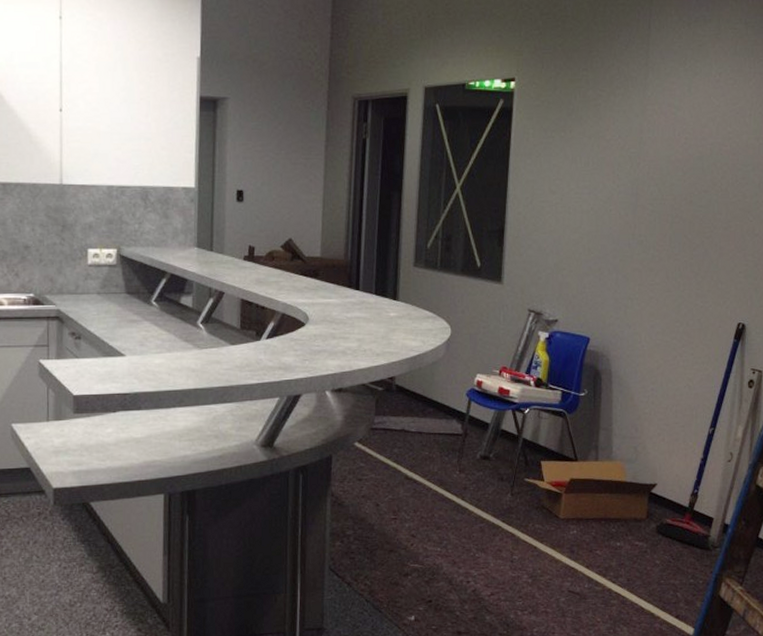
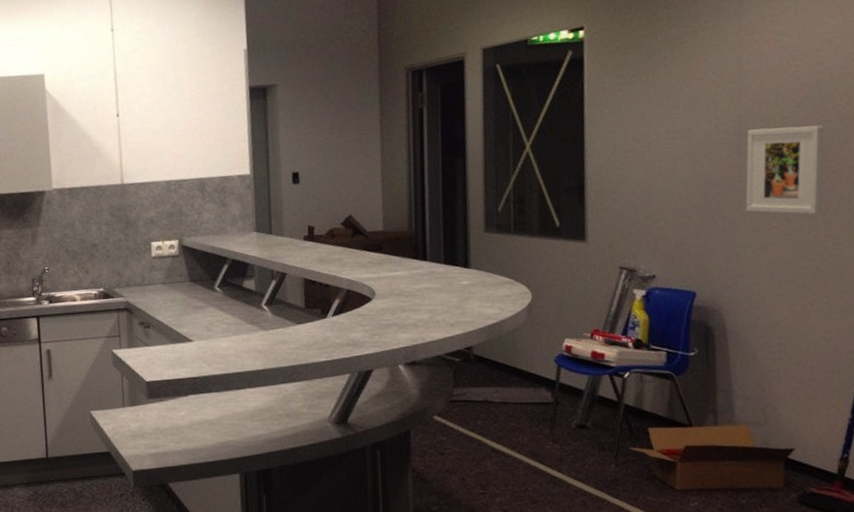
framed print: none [635,192,702,275] -> present [745,125,824,215]

